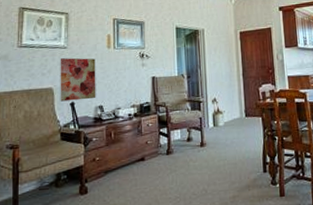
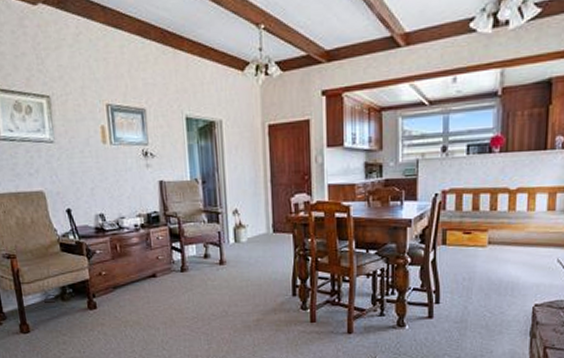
wall art: present [60,58,96,102] -> none [47,155,95,208]

